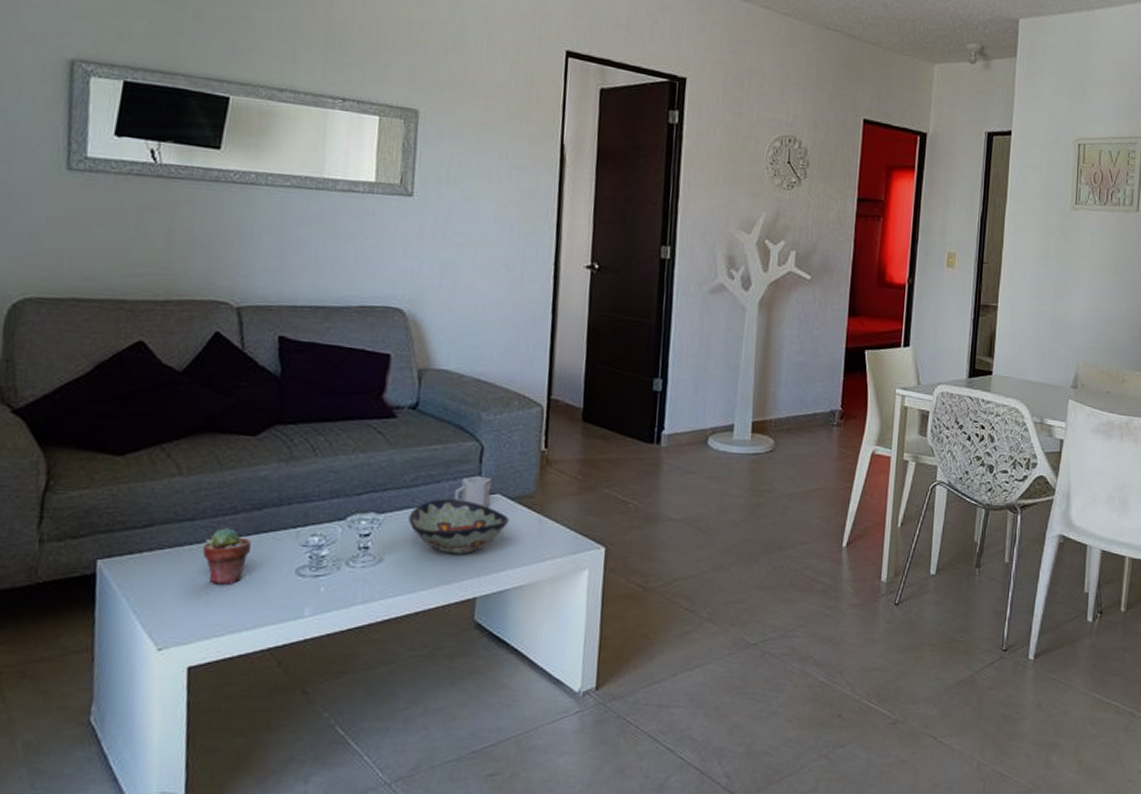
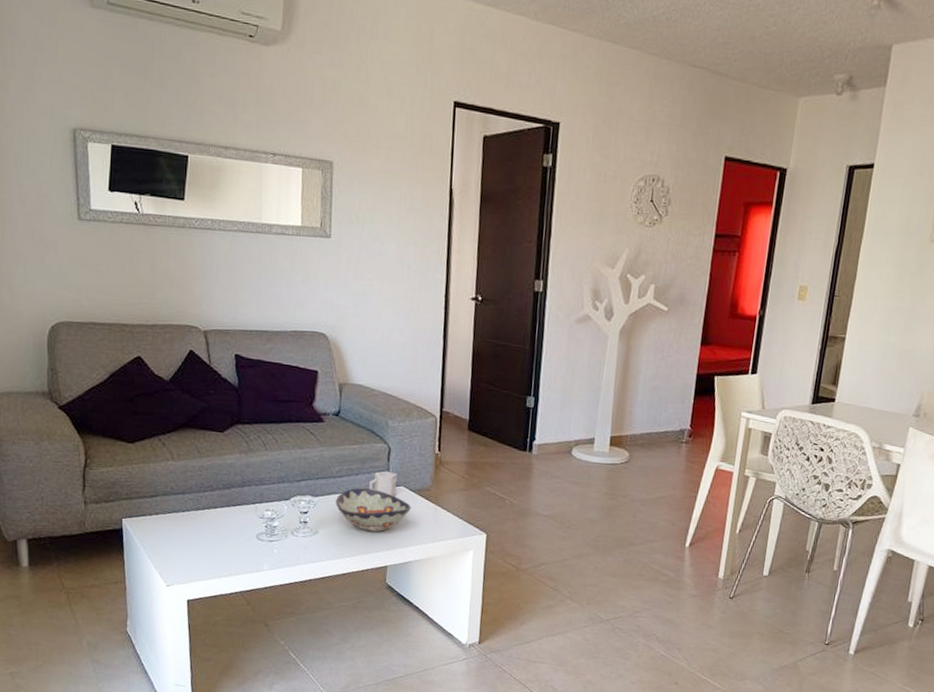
potted succulent: present [202,528,252,584] -> none [192,501,225,543]

